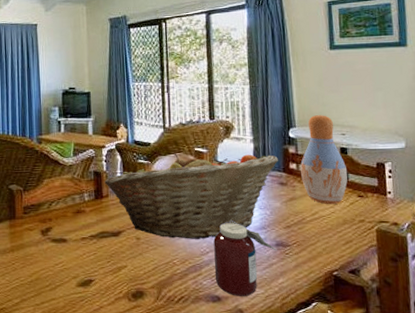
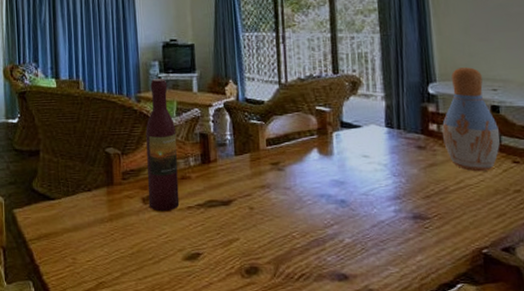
wine bottle: none [45,122,75,243] -> present [145,79,180,212]
fruit basket: present [105,153,278,239] -> none [212,112,415,210]
jar: present [213,221,277,296] -> none [339,189,414,275]

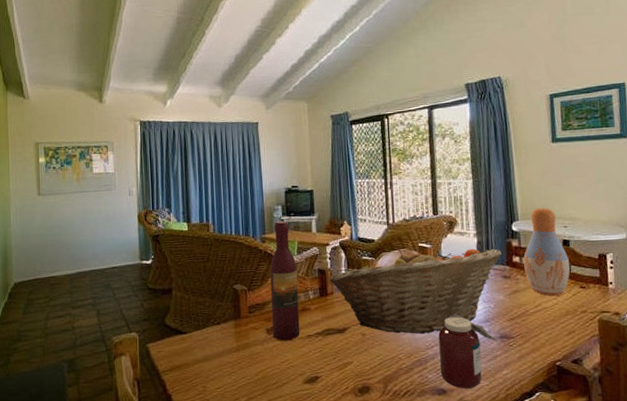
fruit basket: none [212,112,415,210] -> present [329,248,502,334]
jar: none [339,189,414,275] -> present [438,314,501,389]

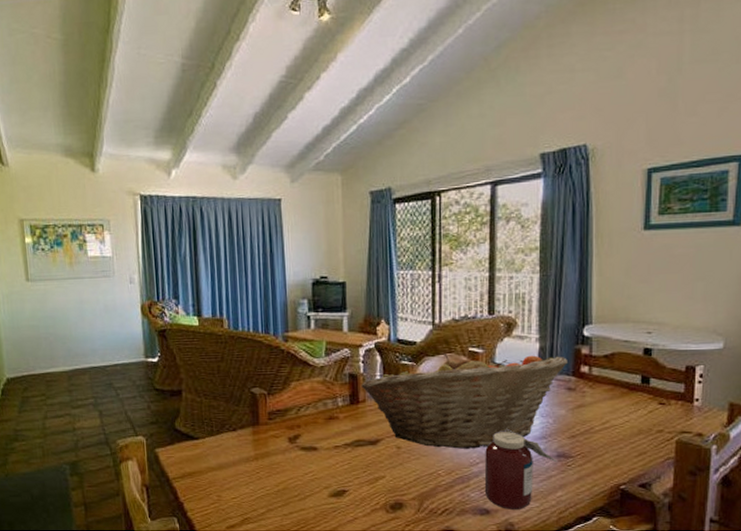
wine bottle: present [270,221,300,341] -> none [293,318,327,451]
vase: present [523,208,571,297] -> none [594,310,650,413]

